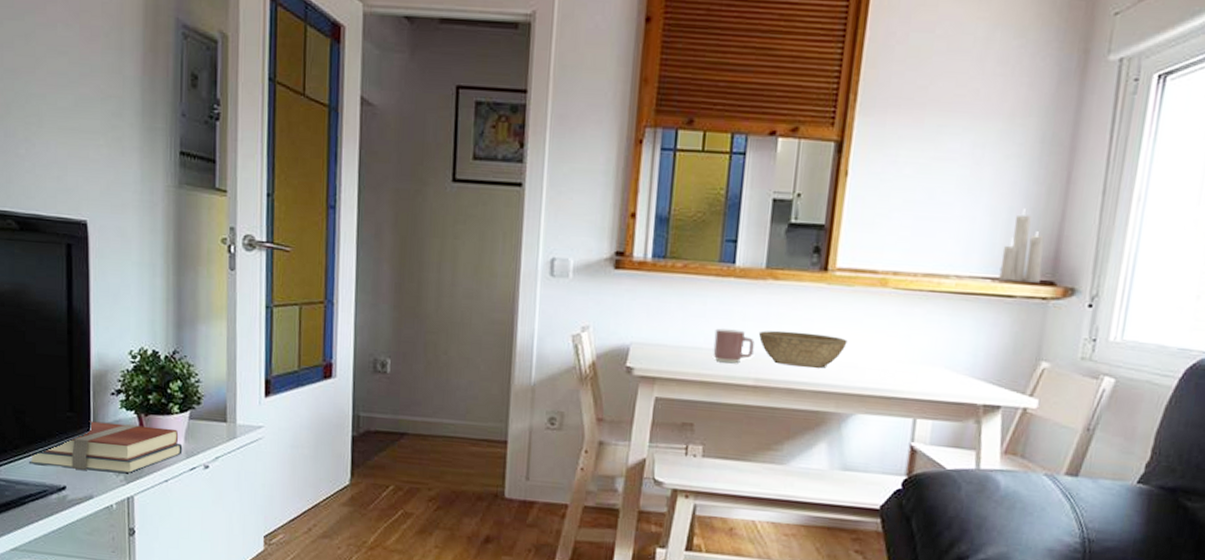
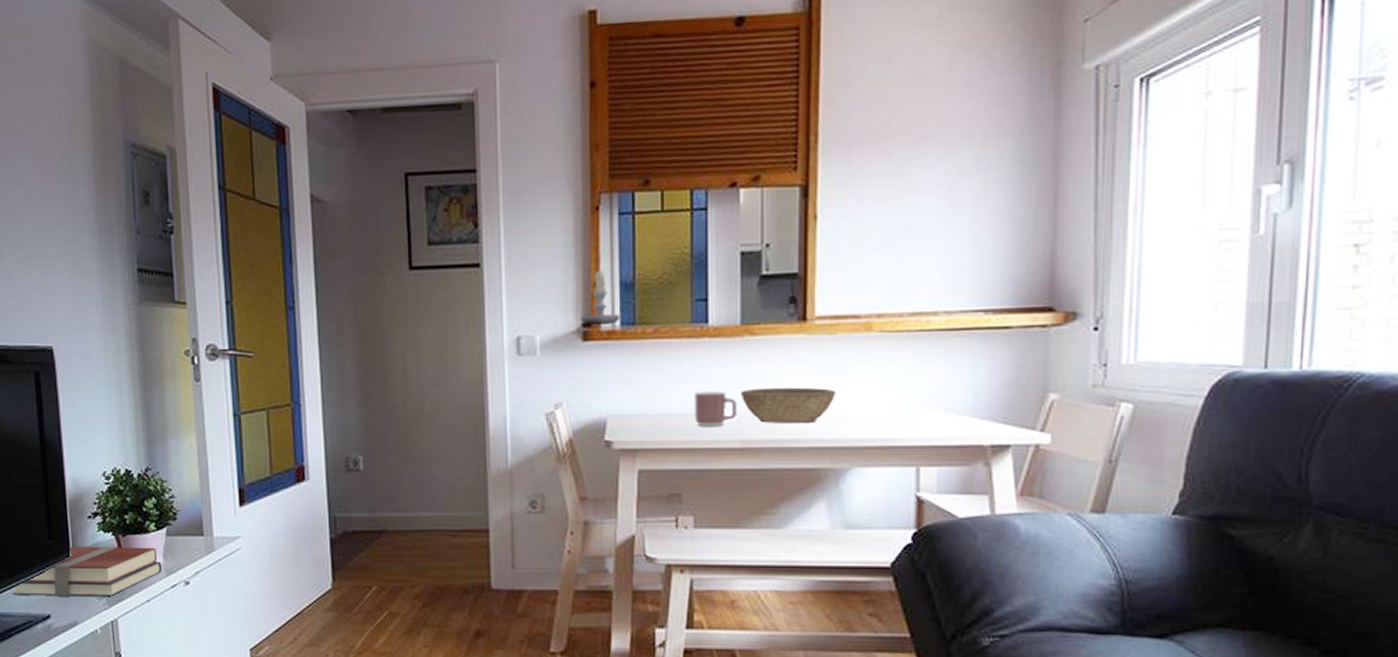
candle: none [614,200,652,256] -> present [580,269,620,326]
candle: present [997,208,1045,283] -> none [990,233,1038,313]

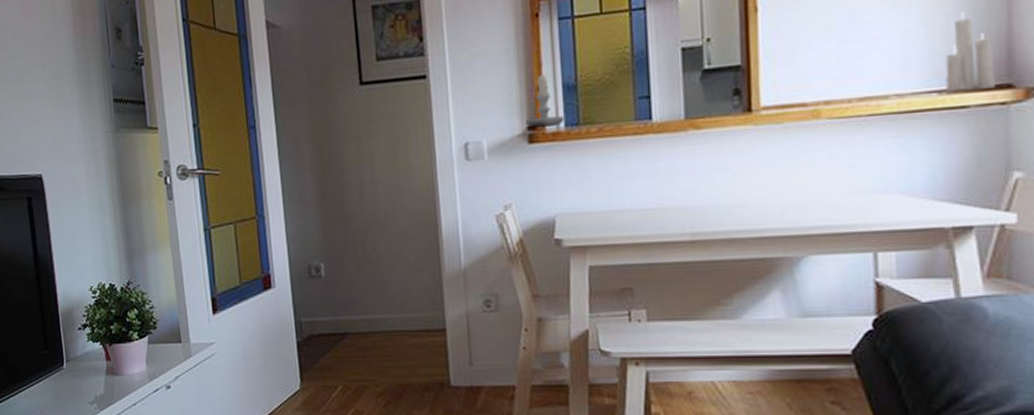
books: present [12,546,162,597] -> none [15,354,146,402]
mug: present [694,391,737,427] -> none [641,186,685,222]
bowl: present [740,387,836,423] -> none [687,177,786,215]
candle: none [990,233,1038,313] -> present [944,11,995,94]

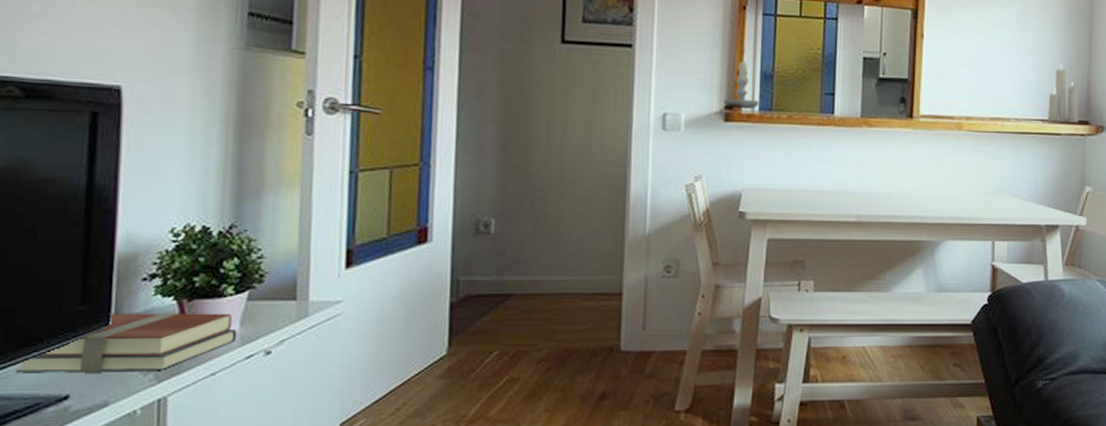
books: none [15,354,146,402] -> present [14,313,237,374]

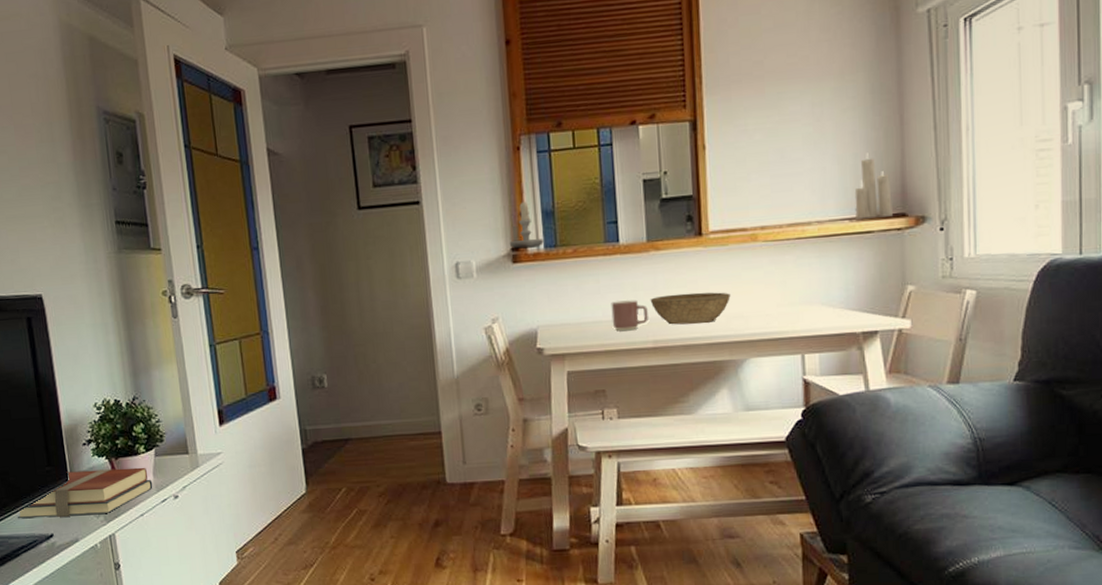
mug: none [819,172,855,203] -> present [611,300,648,331]
bowl: none [858,171,933,202] -> present [650,292,730,325]

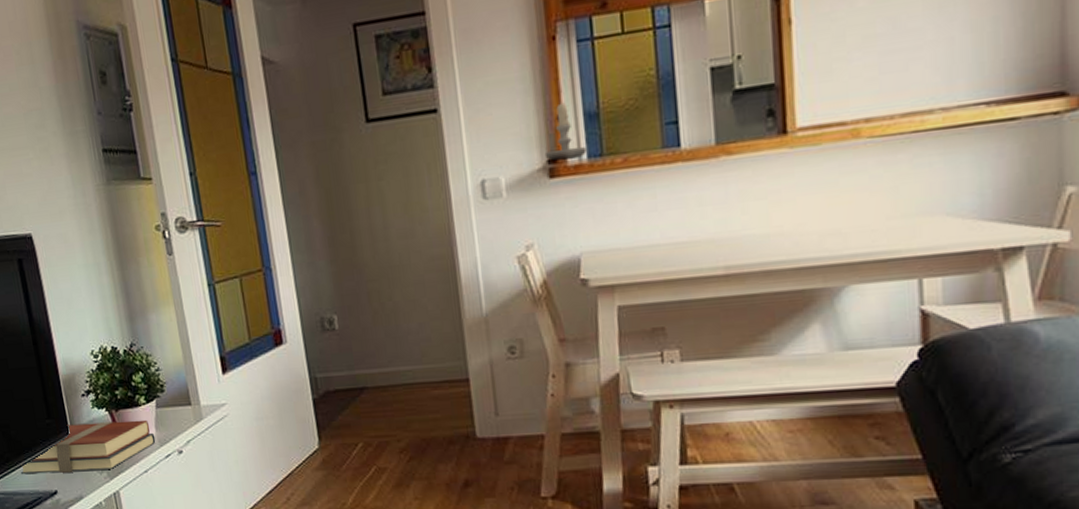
mug: present [611,300,648,331] -> none [671,217,718,256]
bowl: present [650,292,730,325] -> none [720,203,824,247]
candle: present [854,153,893,221] -> none [993,14,1047,105]

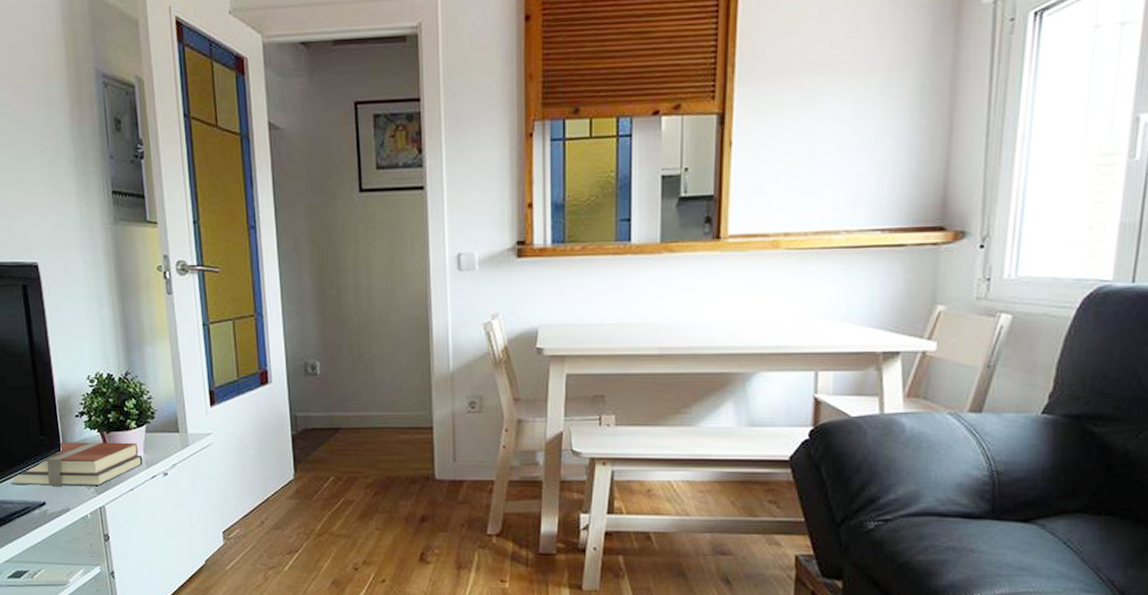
candle: present [544,101,587,162] -> none [515,191,551,244]

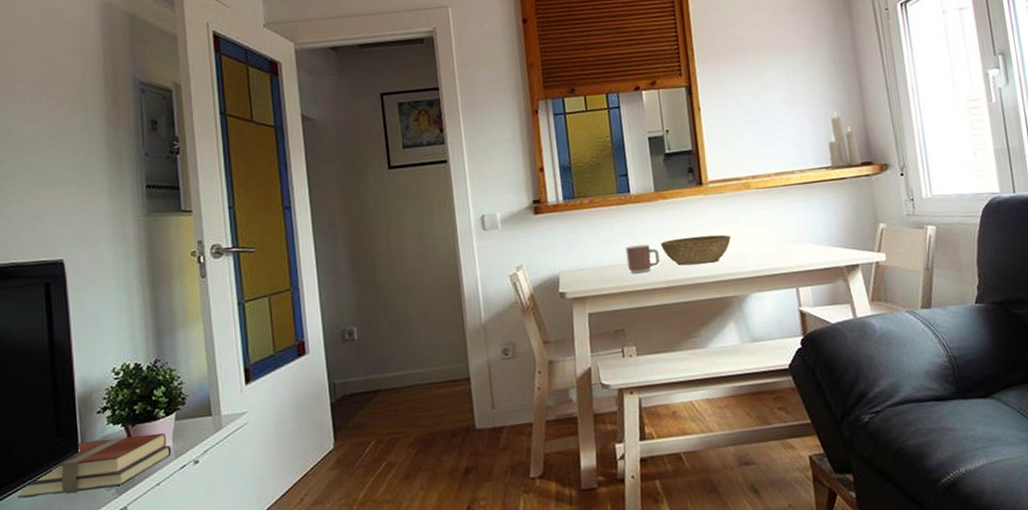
mug: none [617,303,656,336] -> present [625,244,660,273]
bowl: none [659,299,745,332] -> present [660,234,731,266]
candle: none [887,158,931,232] -> present [828,112,861,169]

